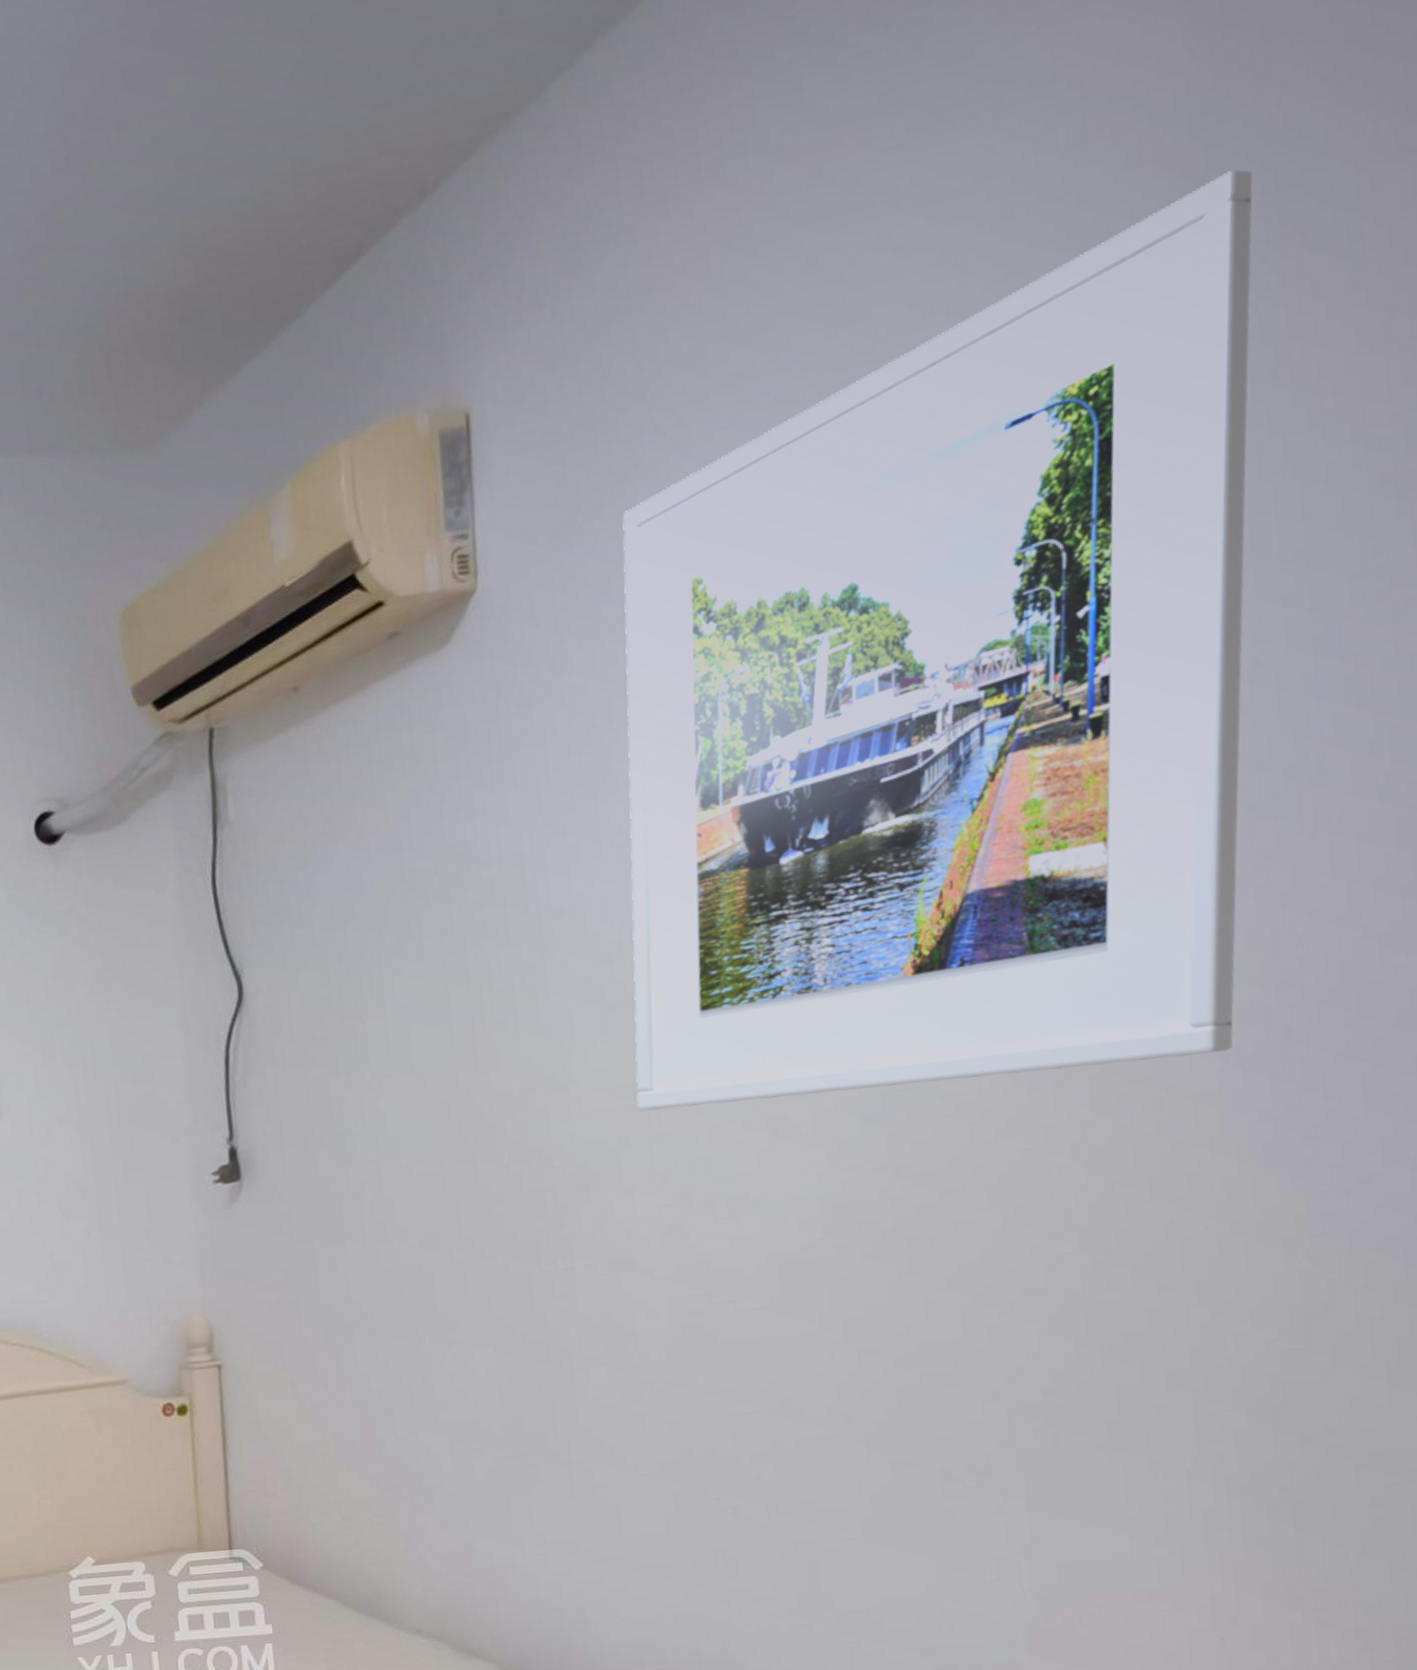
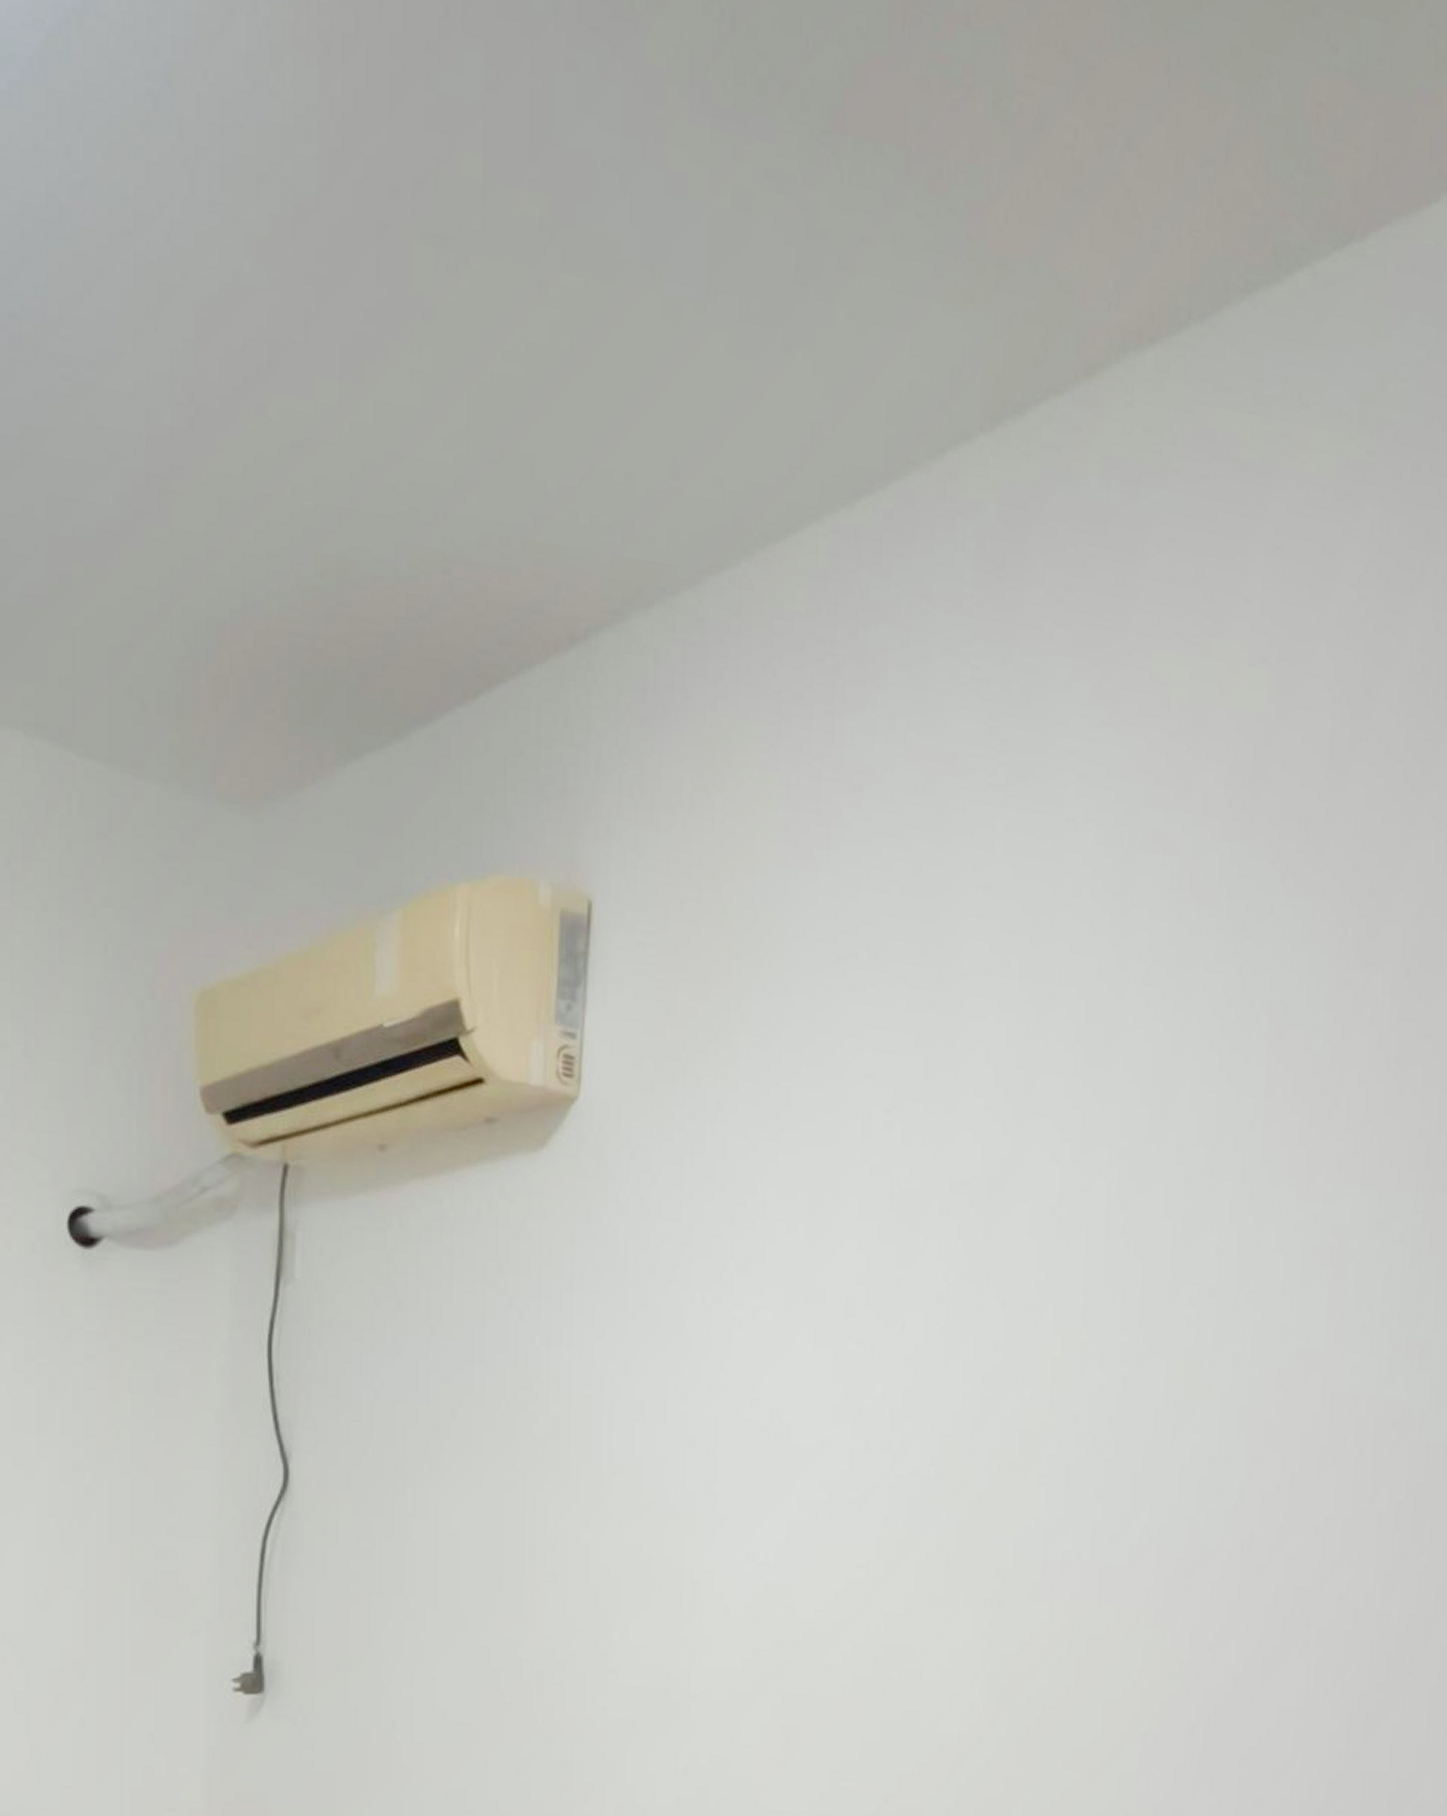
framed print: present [622,169,1253,1112] -> none [668,924,1258,1737]

